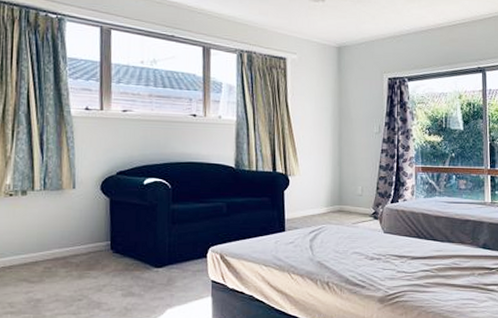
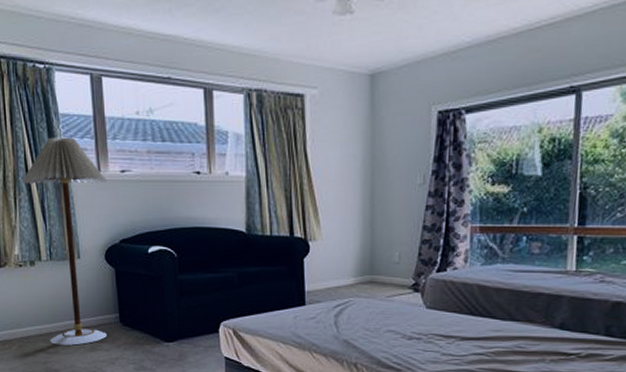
floor lamp: none [22,77,108,274] -> present [22,137,107,346]

